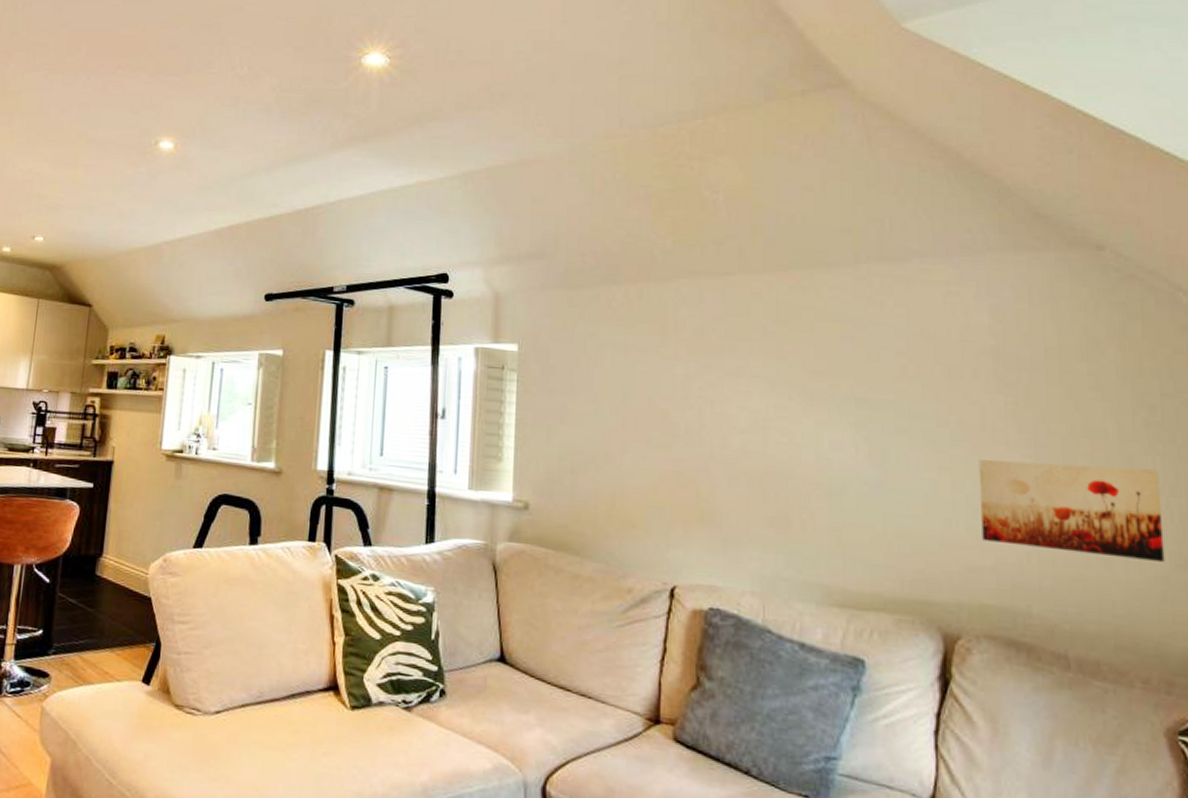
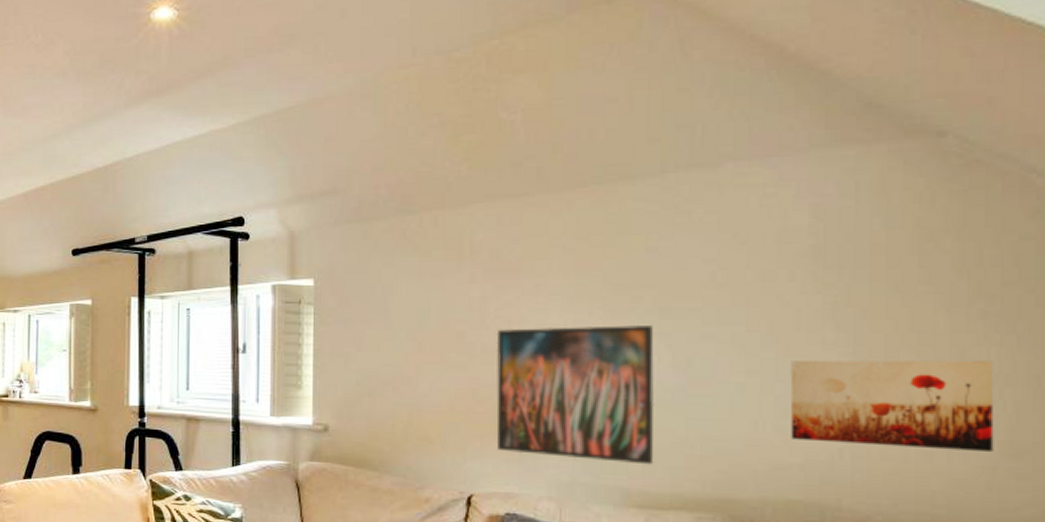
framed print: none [699,410,854,561] -> present [496,324,655,465]

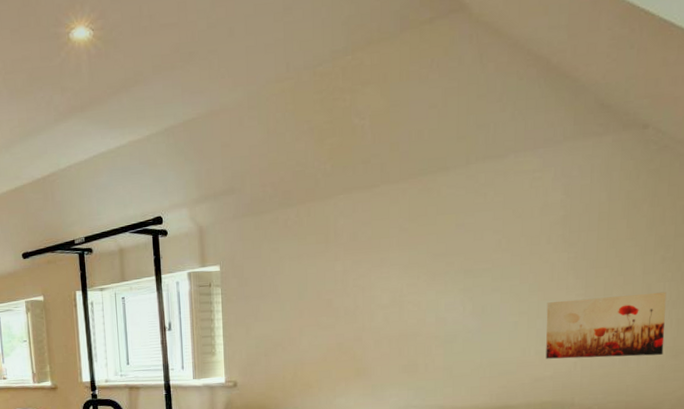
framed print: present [496,324,655,465] -> none [354,284,461,389]

